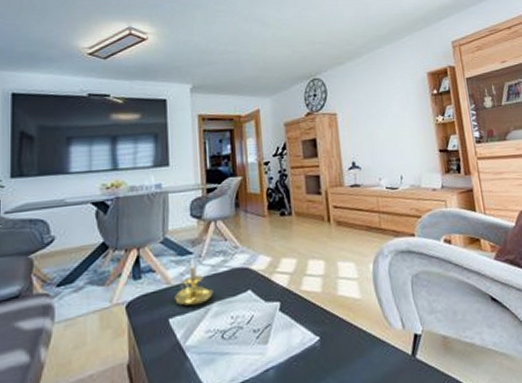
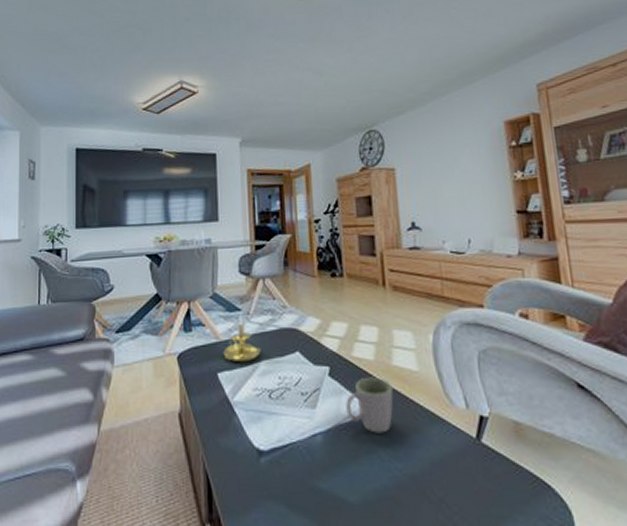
mug: none [296,307,340,362] -> present [346,376,394,434]

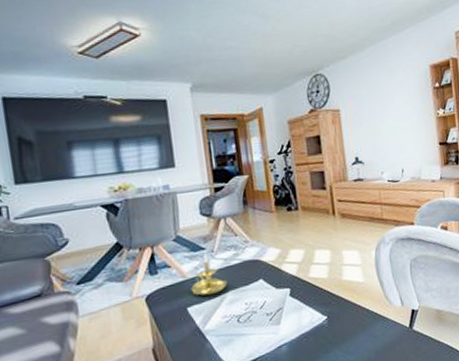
mug: present [346,376,394,434] -> none [305,291,345,337]

